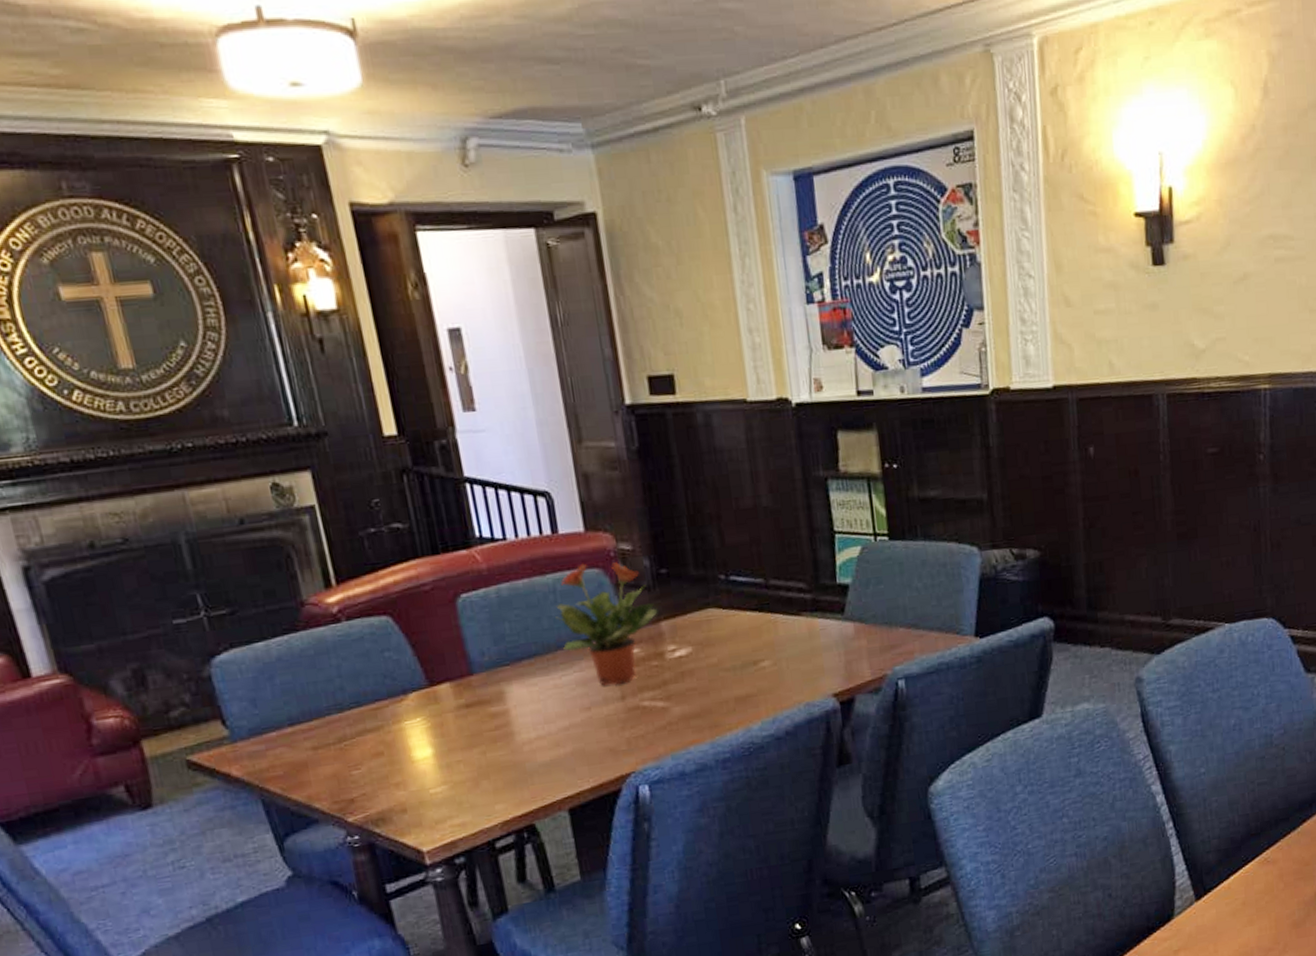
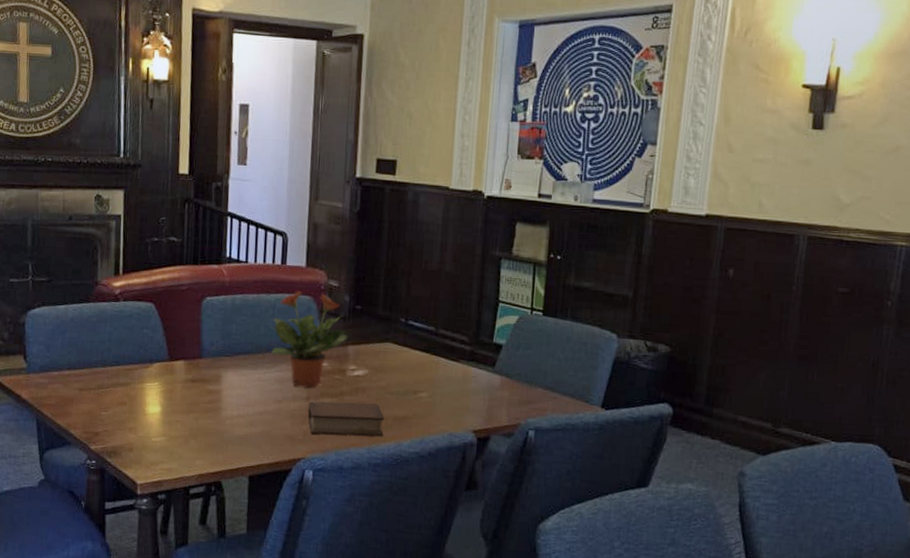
book: none [625,686,727,741] -> present [308,401,385,437]

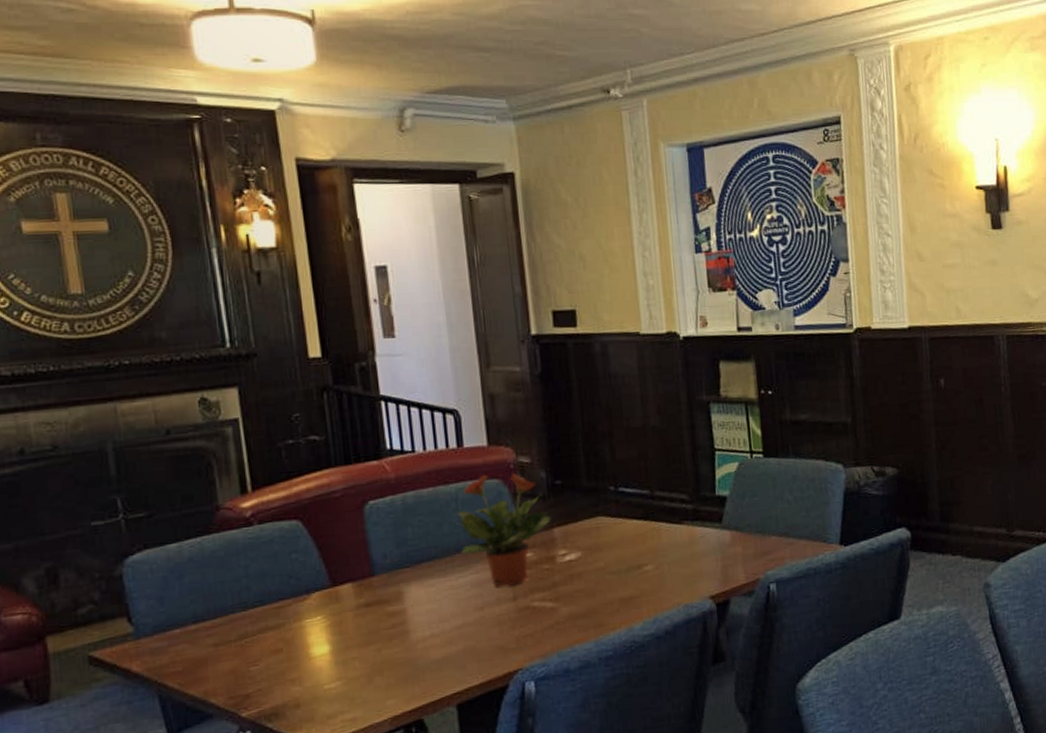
book: present [308,401,385,437] -> none [517,588,611,639]

